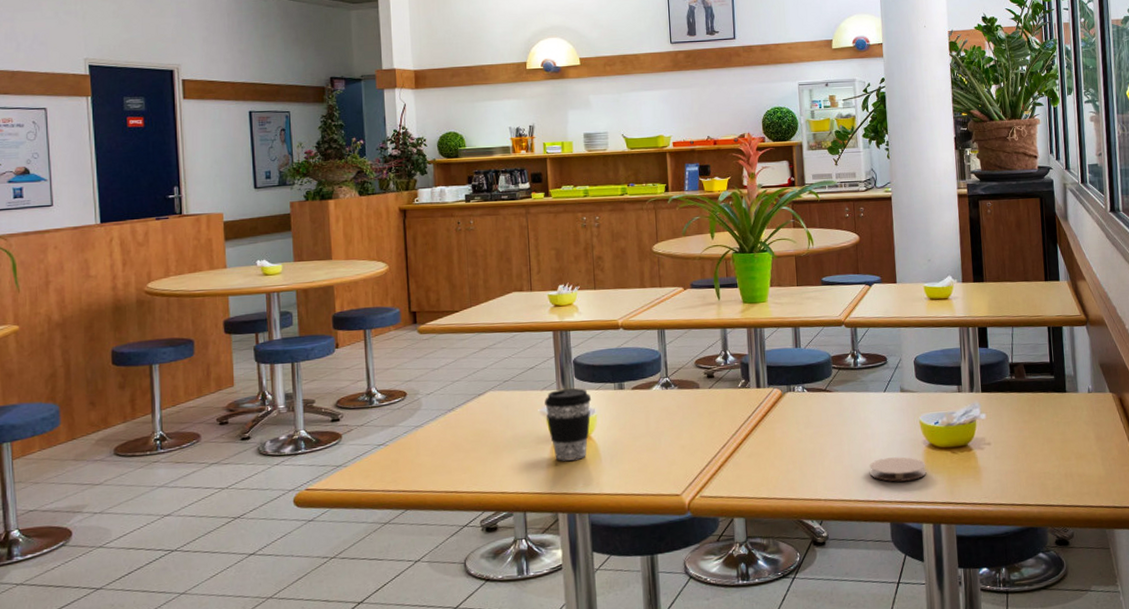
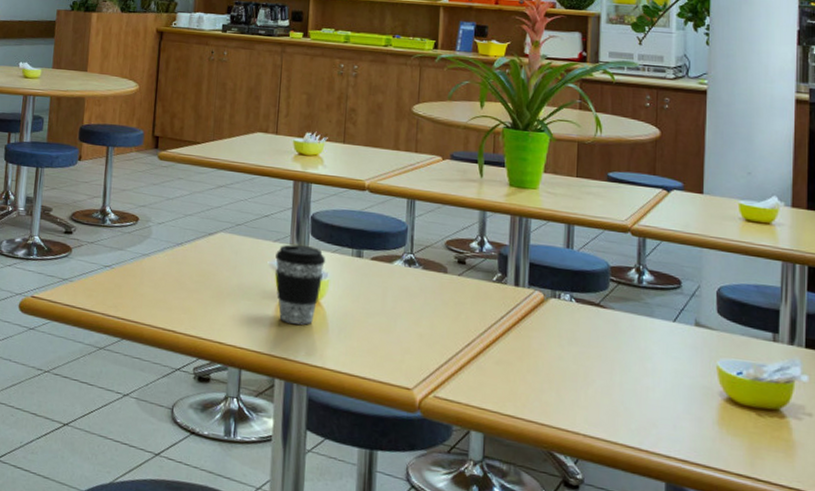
coaster: present [870,456,927,482] -> none [645,401,720,438]

